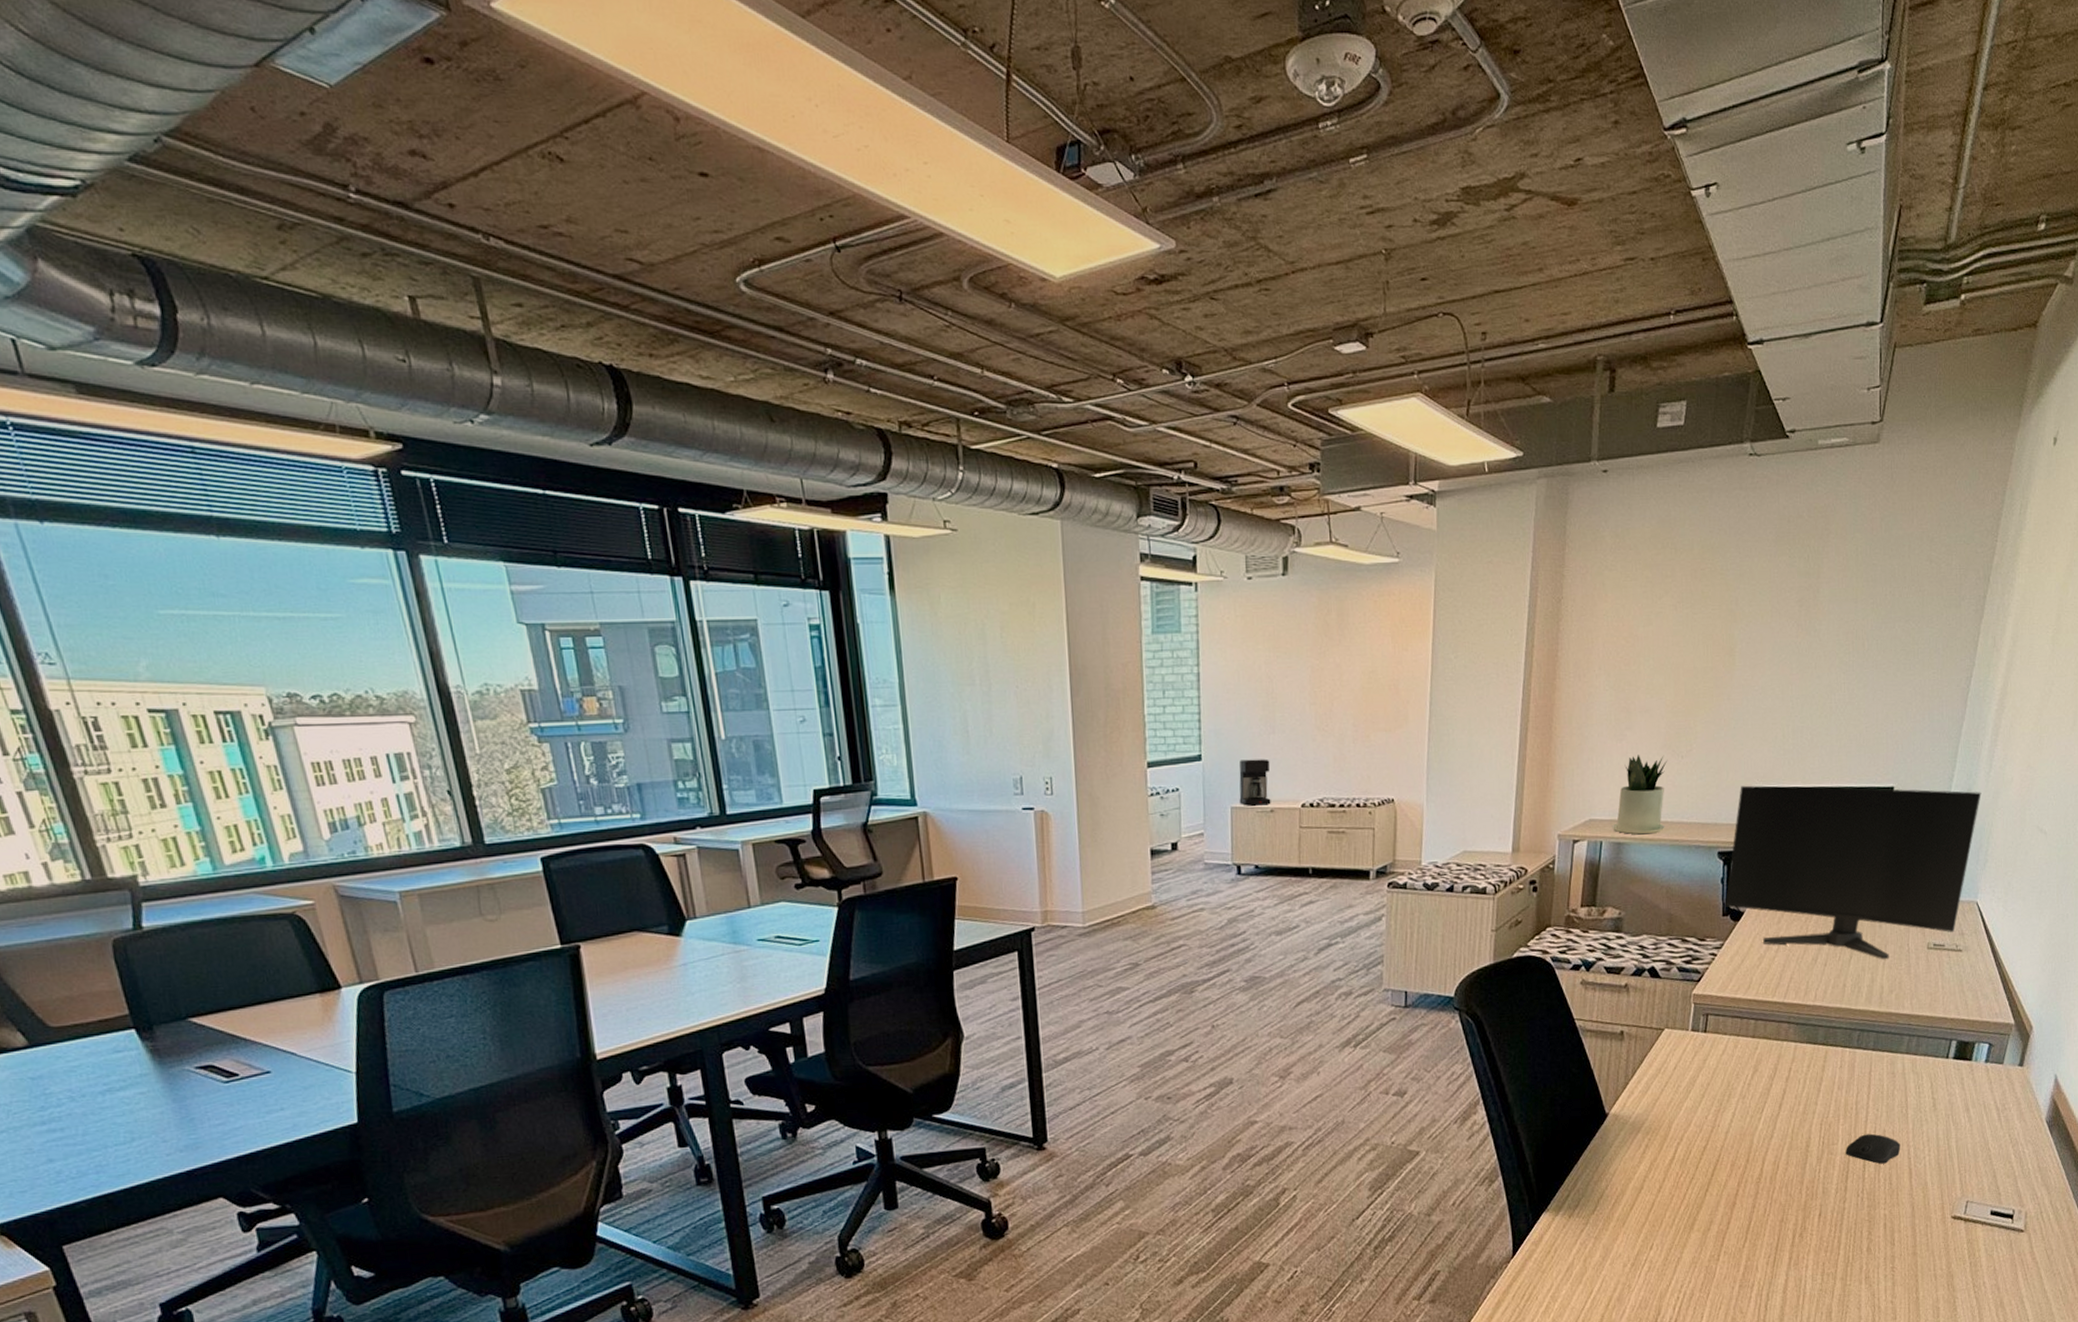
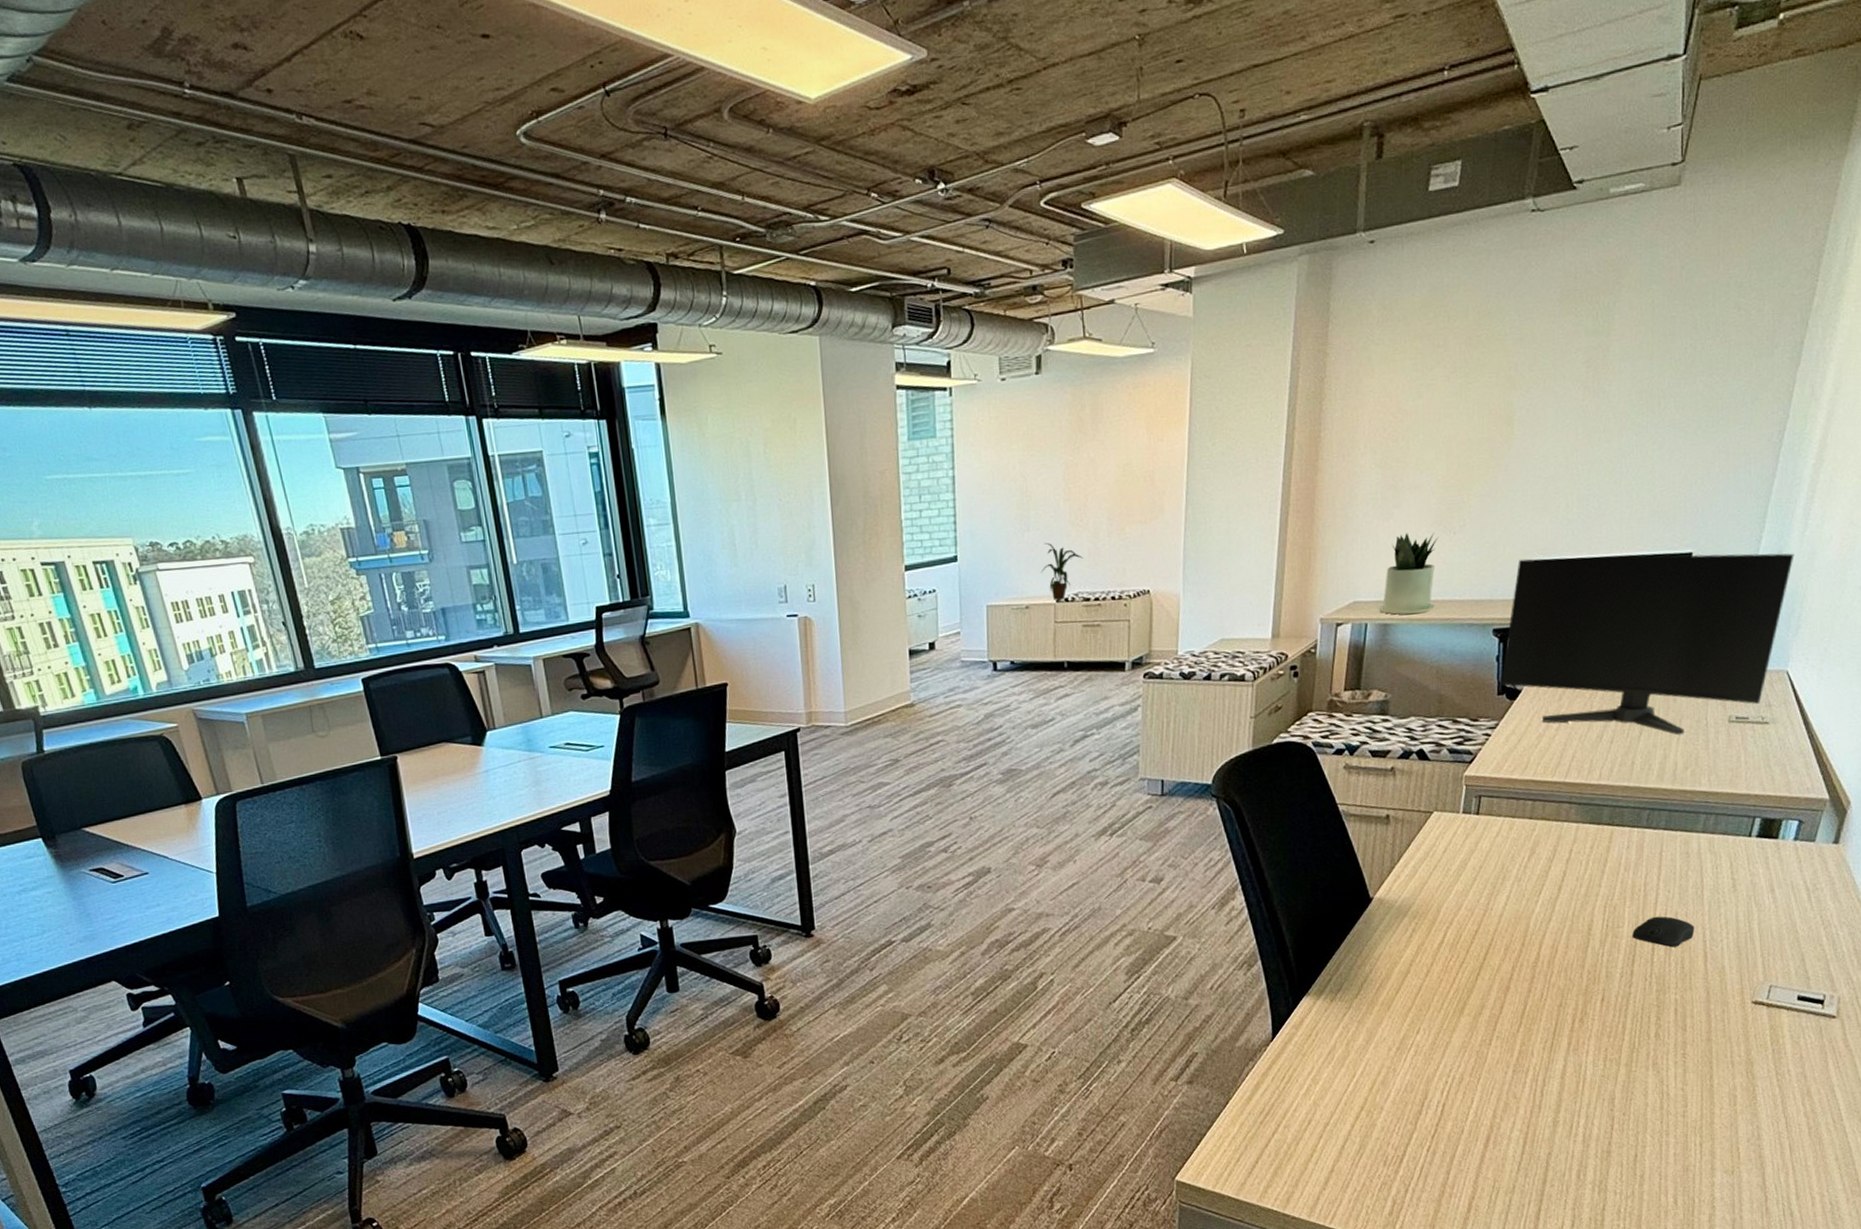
coffee maker: present [1239,759,1271,806] -> none [994,556,1026,604]
house plant: none [1286,745,1328,805] -> present [1040,542,1083,600]

